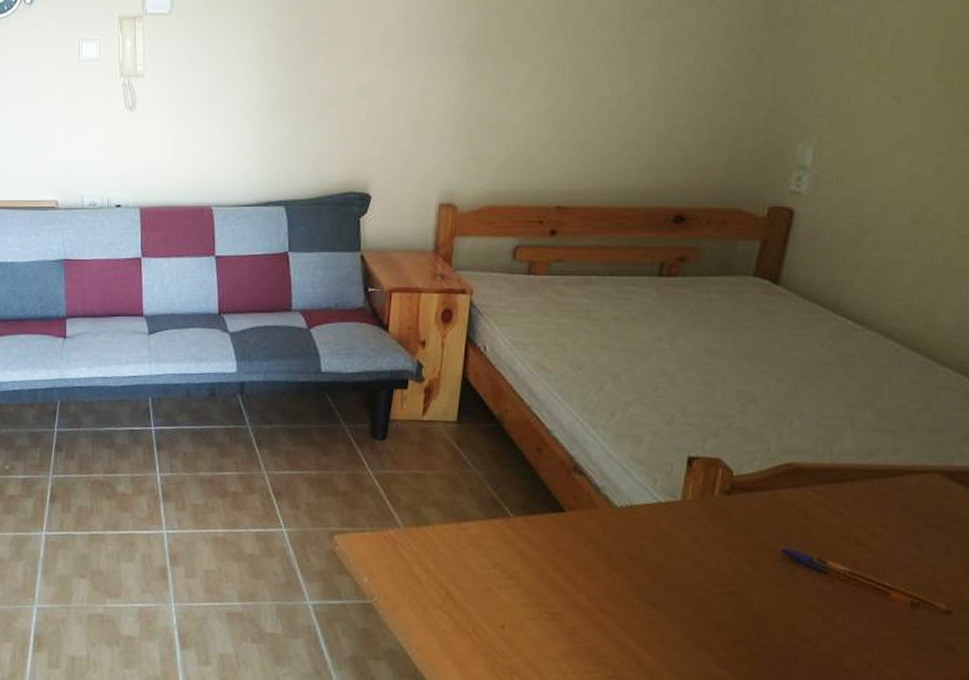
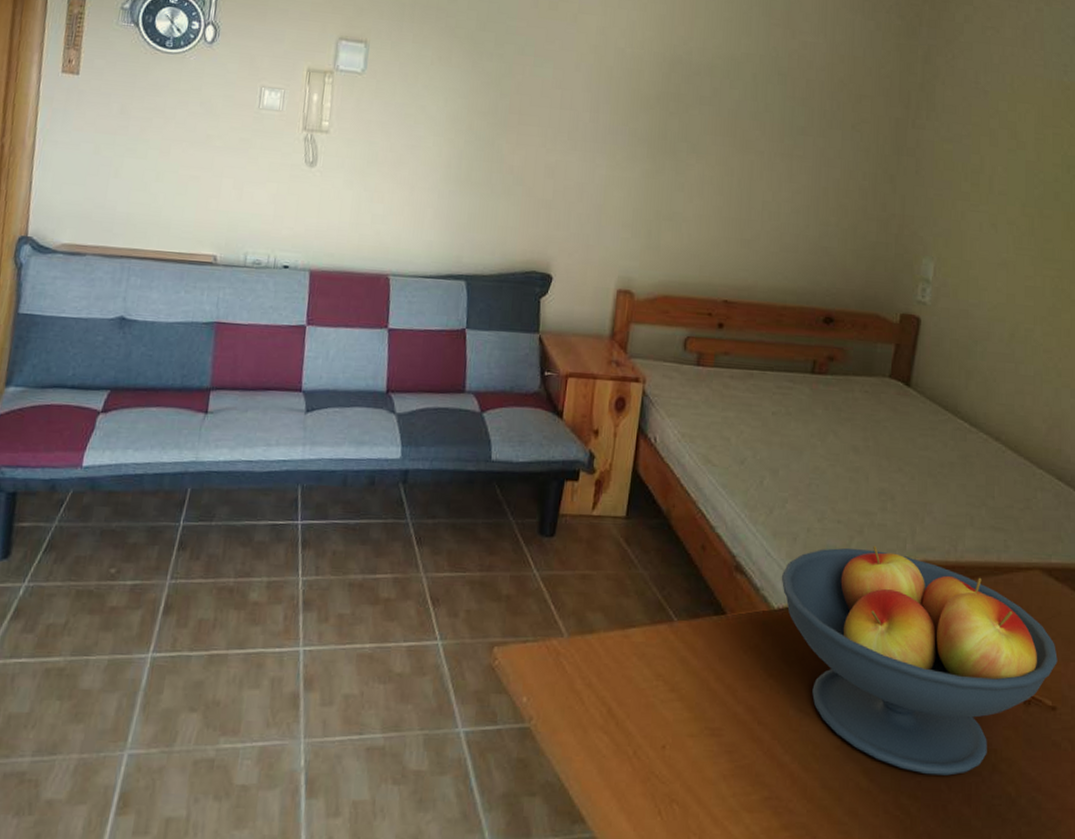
fruit bowl: none [624,447,957,670] -> present [781,545,1058,776]

